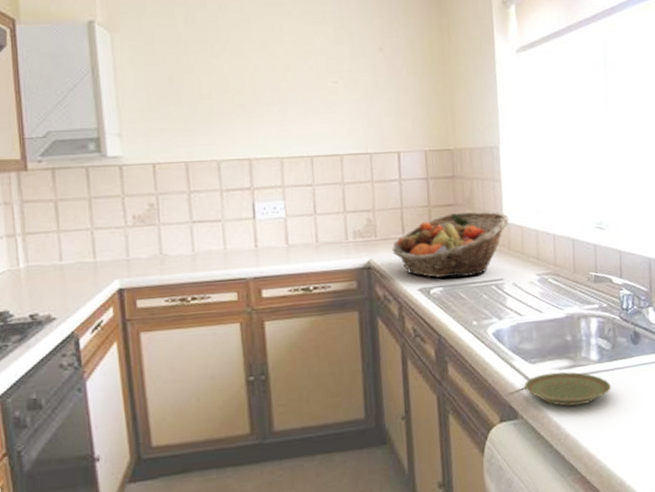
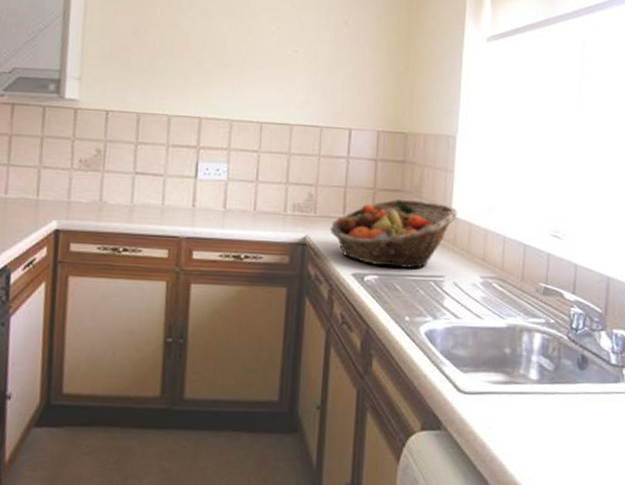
plate: present [524,371,612,406] -> none [452,385,549,427]

